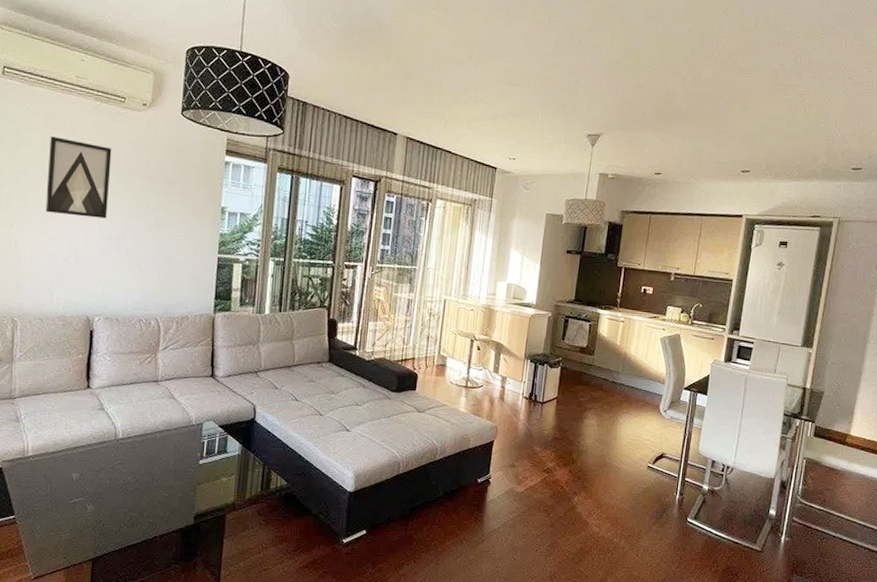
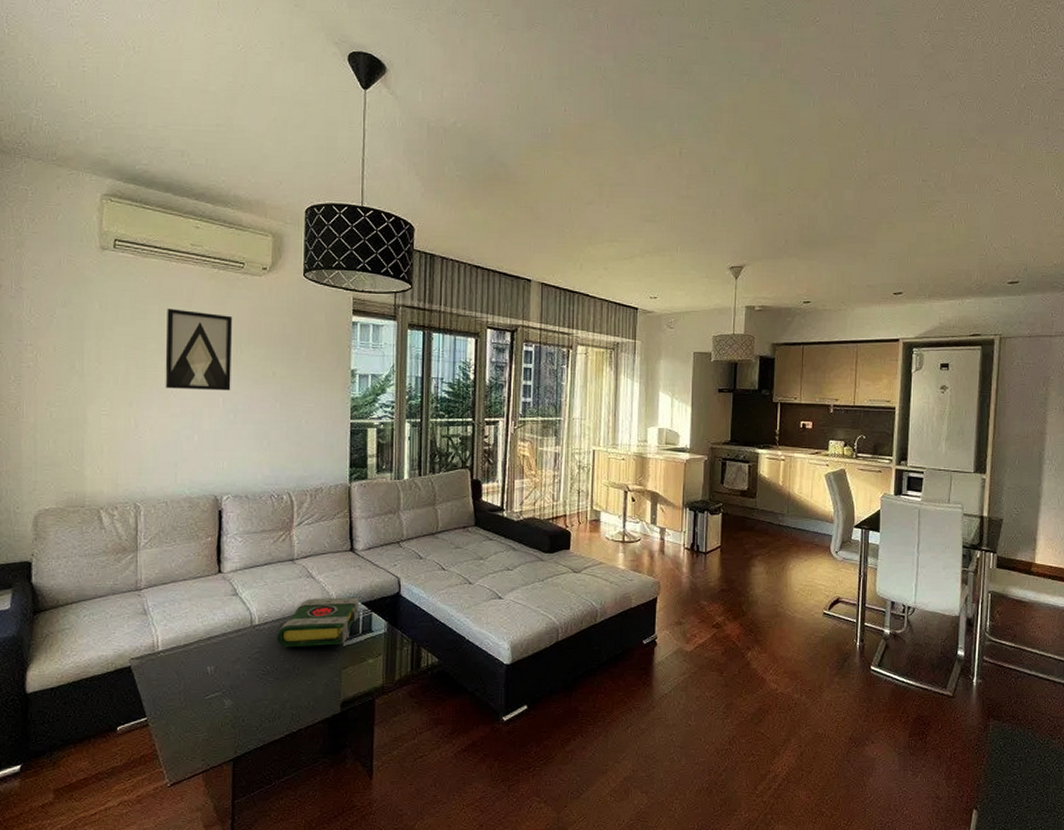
book: none [138,418,216,462] -> present [277,597,359,647]

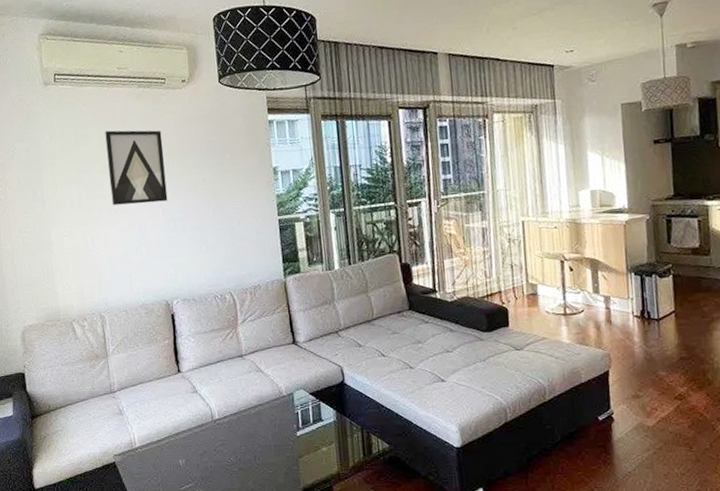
book: present [277,597,359,647] -> none [236,388,308,439]

